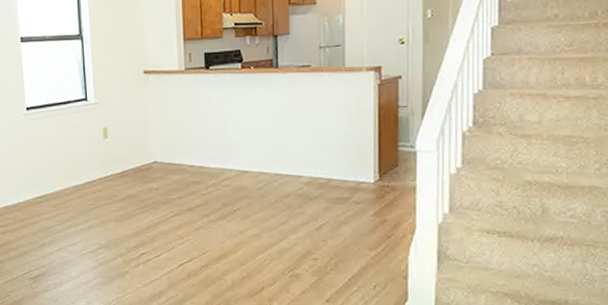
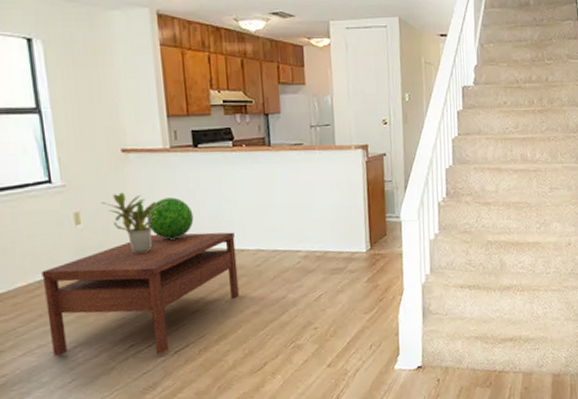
coffee table: none [76,150,241,265] -> present [41,232,240,356]
potted plant: none [125,111,180,168] -> present [101,192,167,254]
decorative sphere: none [162,117,202,157] -> present [147,197,194,240]

